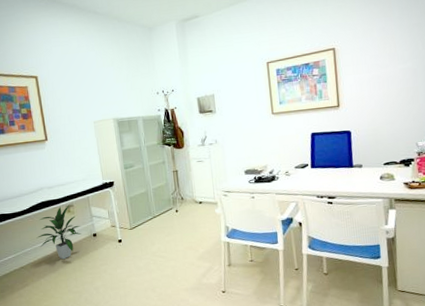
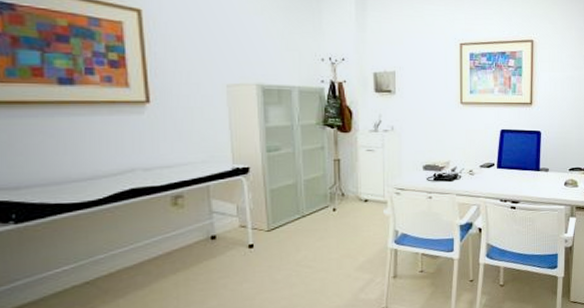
indoor plant: present [36,204,81,260] -> none [117,194,193,271]

